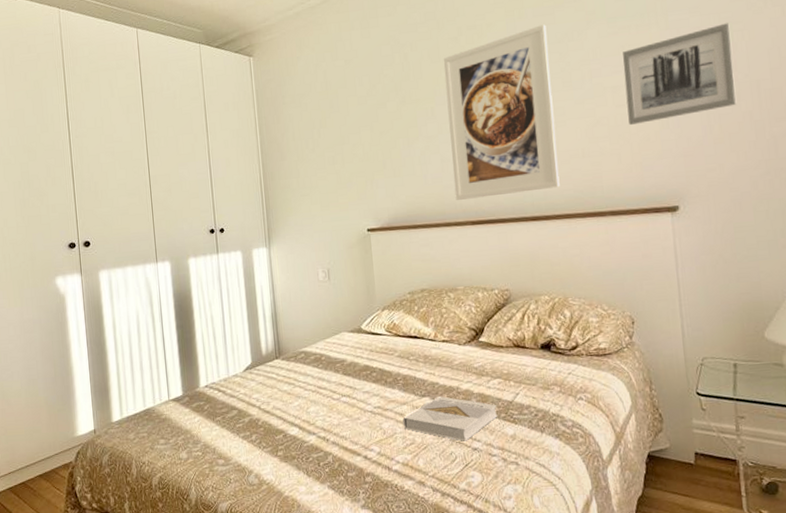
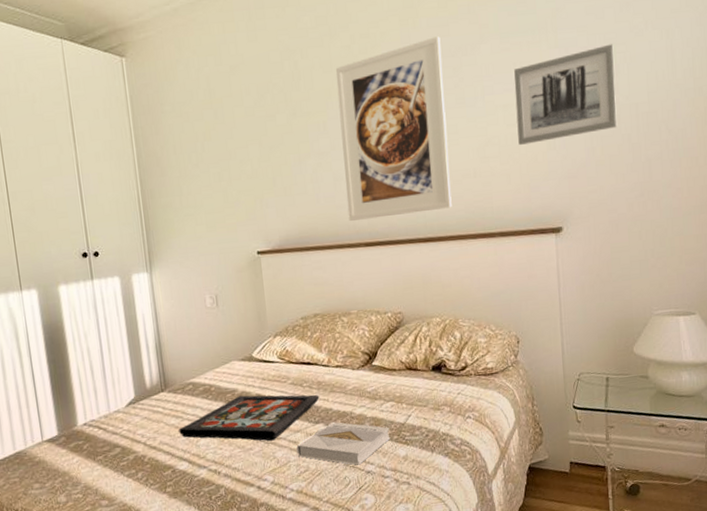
tray: none [291,365,426,412] -> present [179,394,320,441]

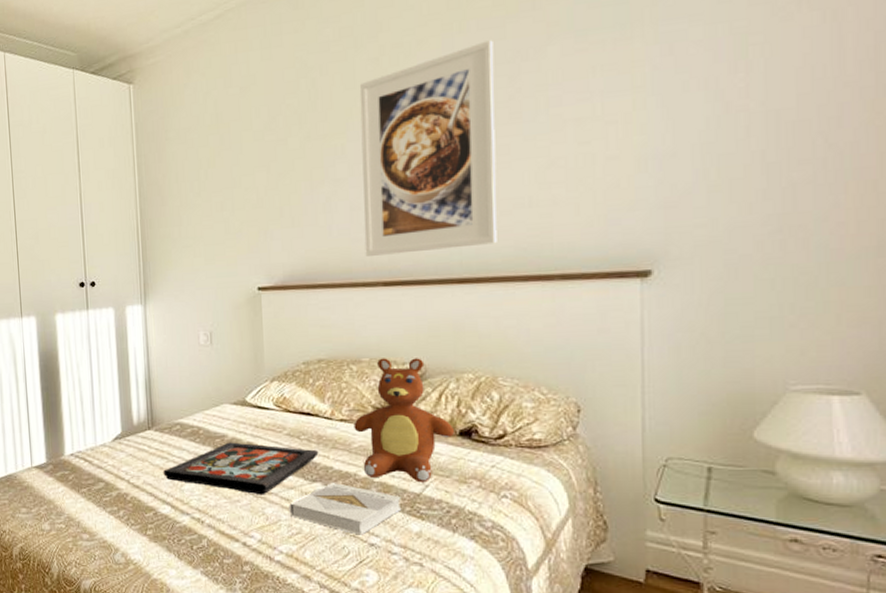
teddy bear: none [347,307,429,415] -> present [354,358,455,483]
wall art: present [514,44,617,146] -> none [591,34,745,168]

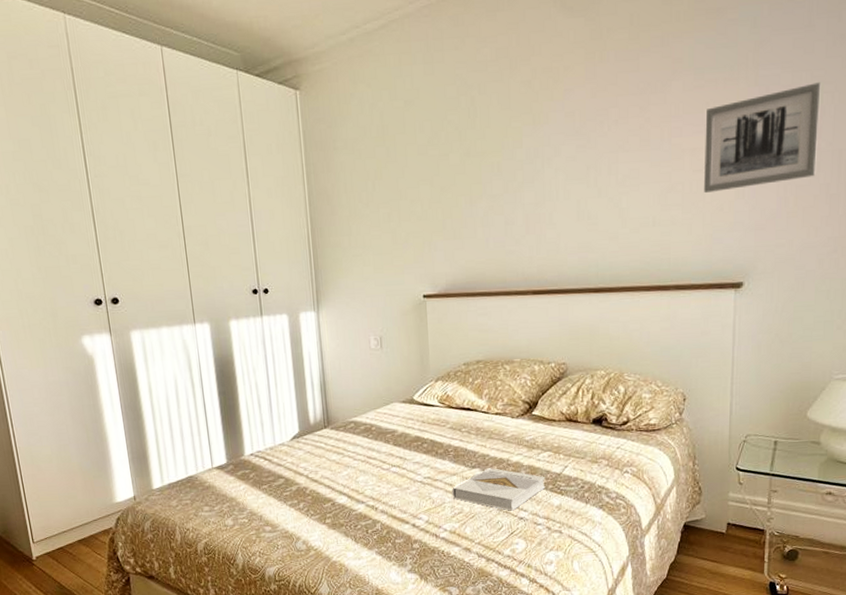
tray: present [163,442,319,495] -> none [339,436,477,482]
teddy bear: present [354,358,455,483] -> none [507,358,589,464]
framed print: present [359,40,497,256] -> none [514,72,629,267]
wall art: none [591,34,745,168] -> present [704,82,821,194]

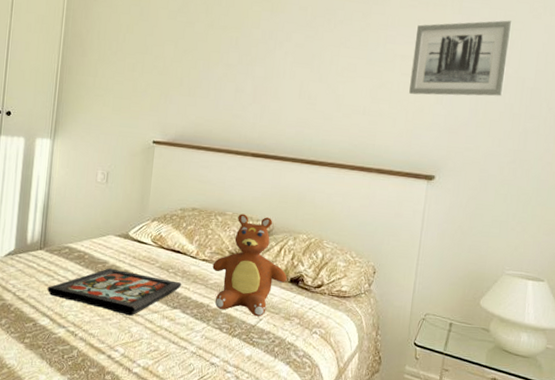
tray: none [339,436,477,482] -> present [47,268,182,316]
book: present [452,468,546,511] -> none [150,311,240,356]
teddy bear: none [507,358,589,464] -> present [212,213,287,317]

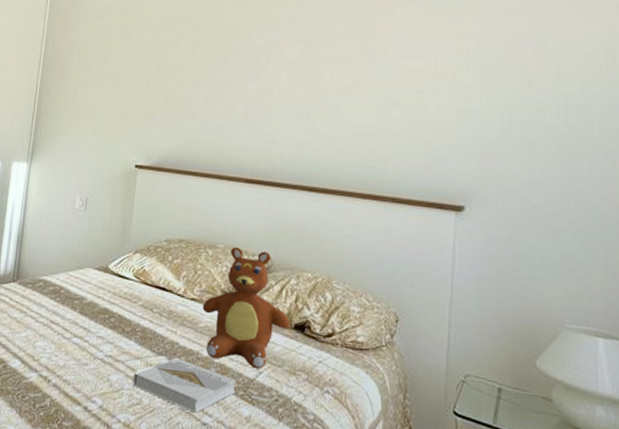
tray: present [47,268,182,316] -> none [19,305,168,362]
book: none [150,311,240,356] -> present [132,358,237,413]
wall art: present [409,20,512,97] -> none [426,29,545,115]

